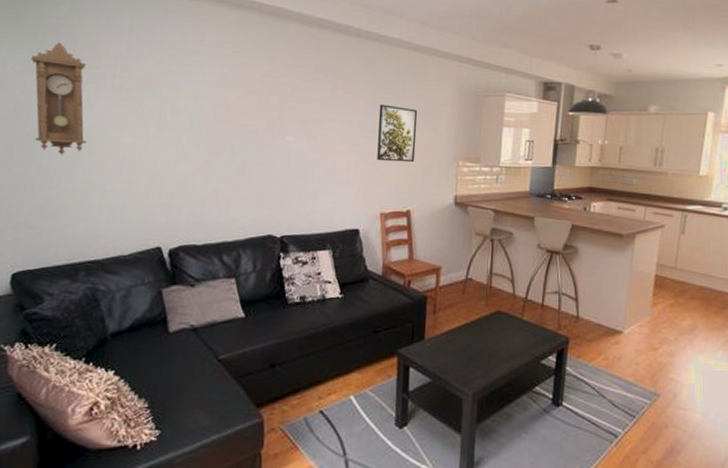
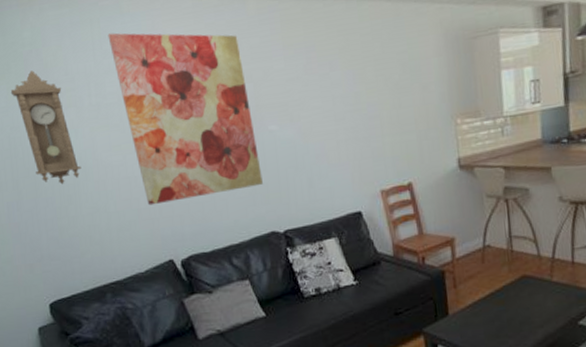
wall art: none [146,25,274,191] -> present [108,33,263,206]
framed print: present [377,104,418,163] -> none [359,68,408,135]

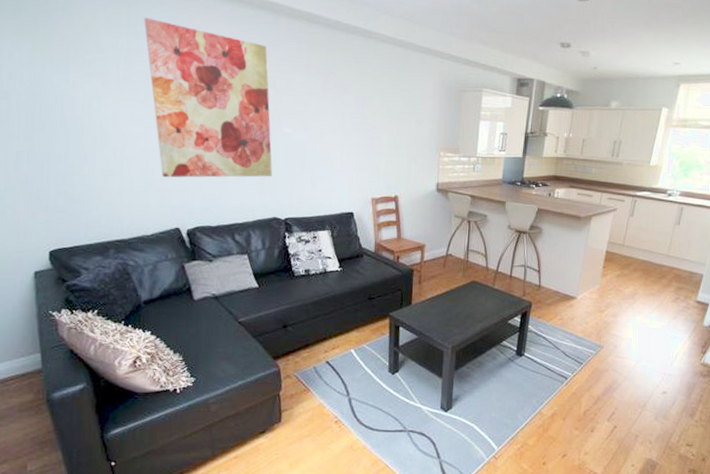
pendulum clock: present [10,70,82,185] -> none [35,34,100,145]

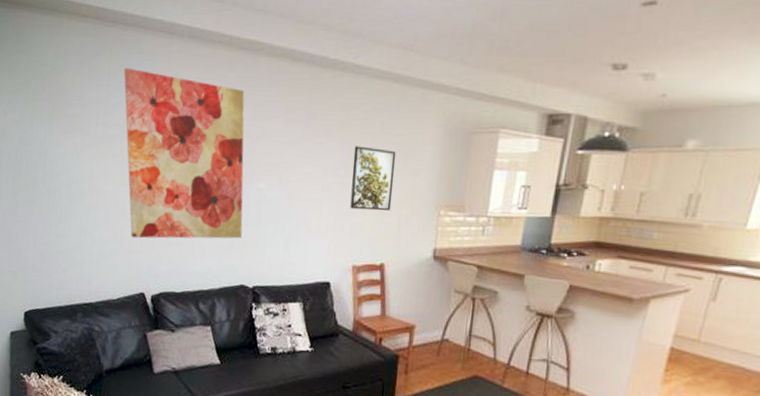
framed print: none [367,98,403,153] -> present [350,146,397,212]

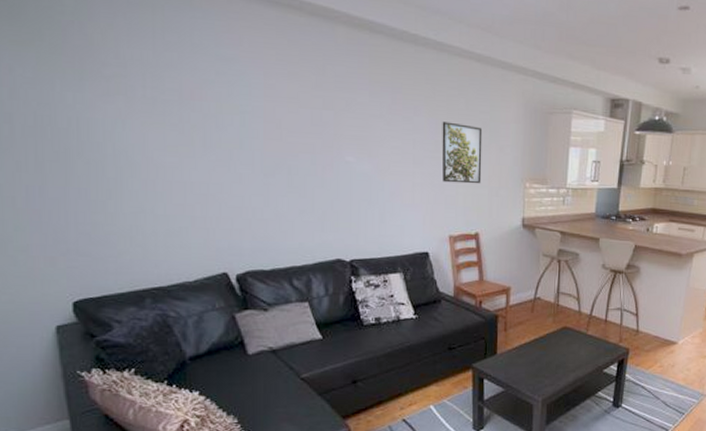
wall art: present [124,68,245,239] -> none [173,25,333,215]

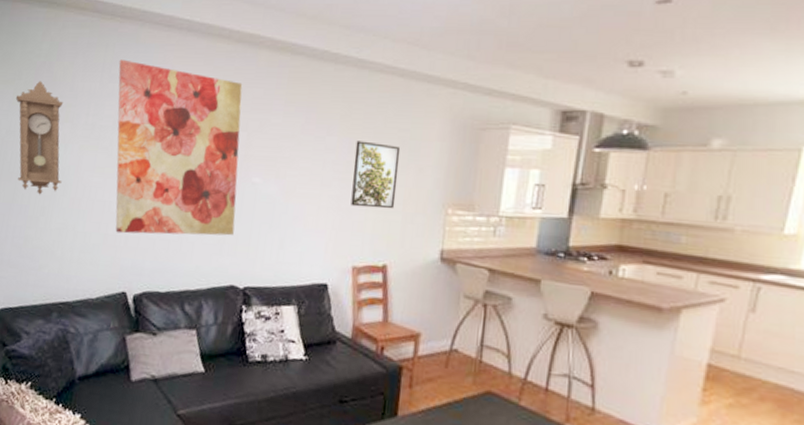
pendulum clock: none [41,44,127,177] -> present [15,81,64,195]
wall art: none [173,25,333,215] -> present [115,59,243,236]

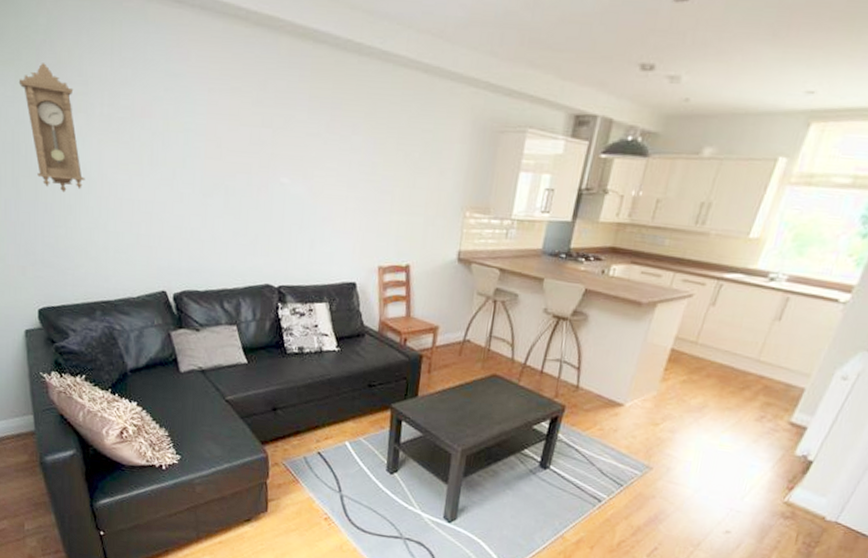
wall art: present [115,59,243,236] -> none [128,40,266,237]
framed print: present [350,141,401,209] -> none [376,141,424,212]

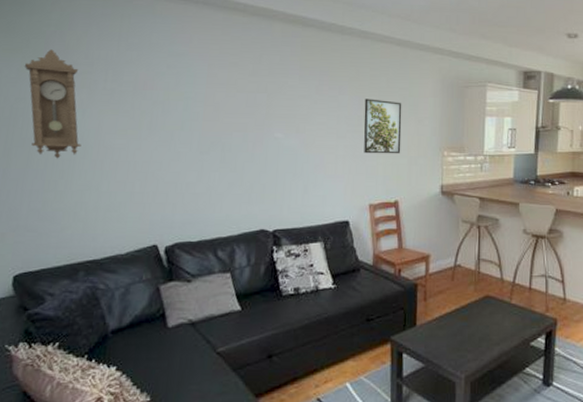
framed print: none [376,141,424,212] -> present [363,98,402,154]

